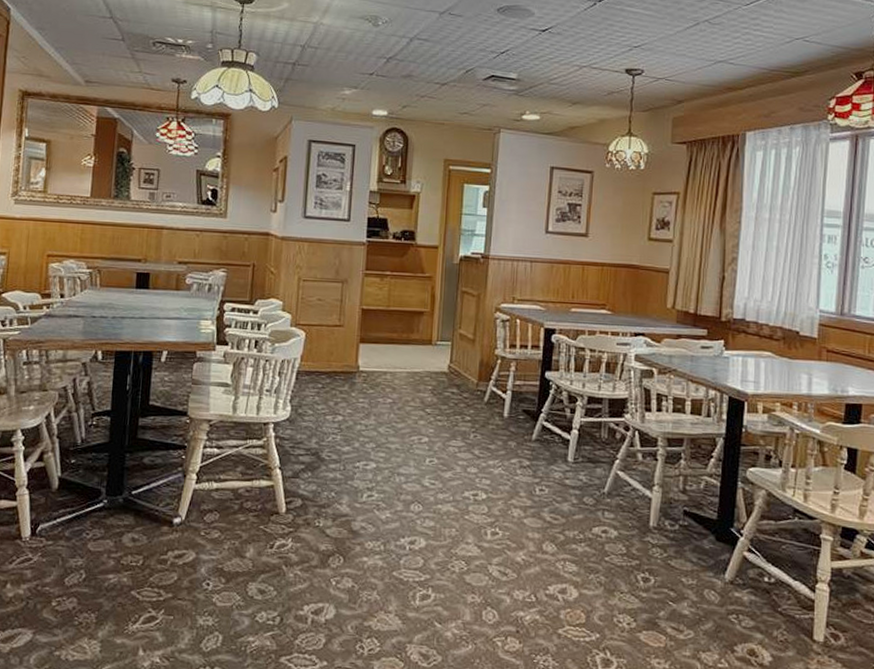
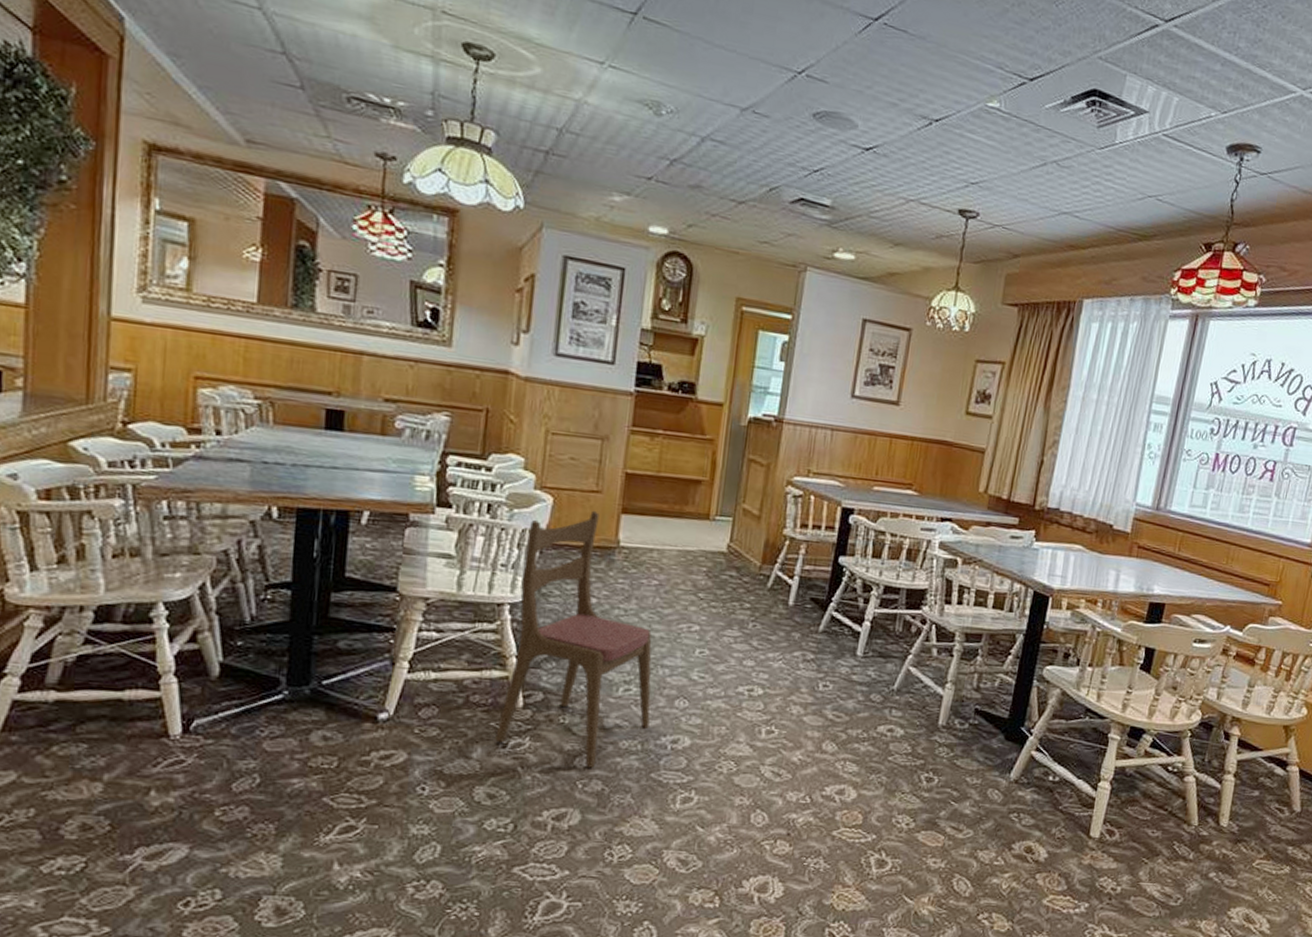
dining chair: none [264,341,390,567] -> present [495,510,652,768]

